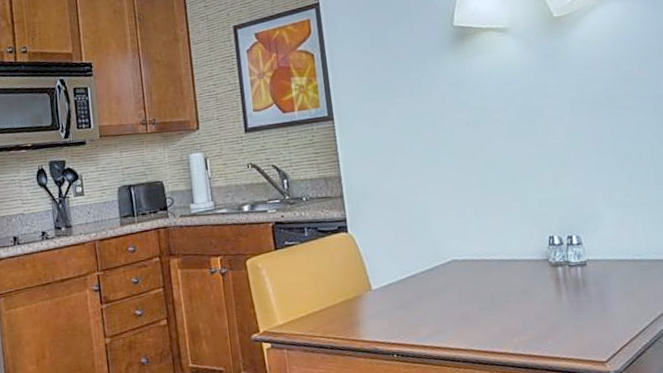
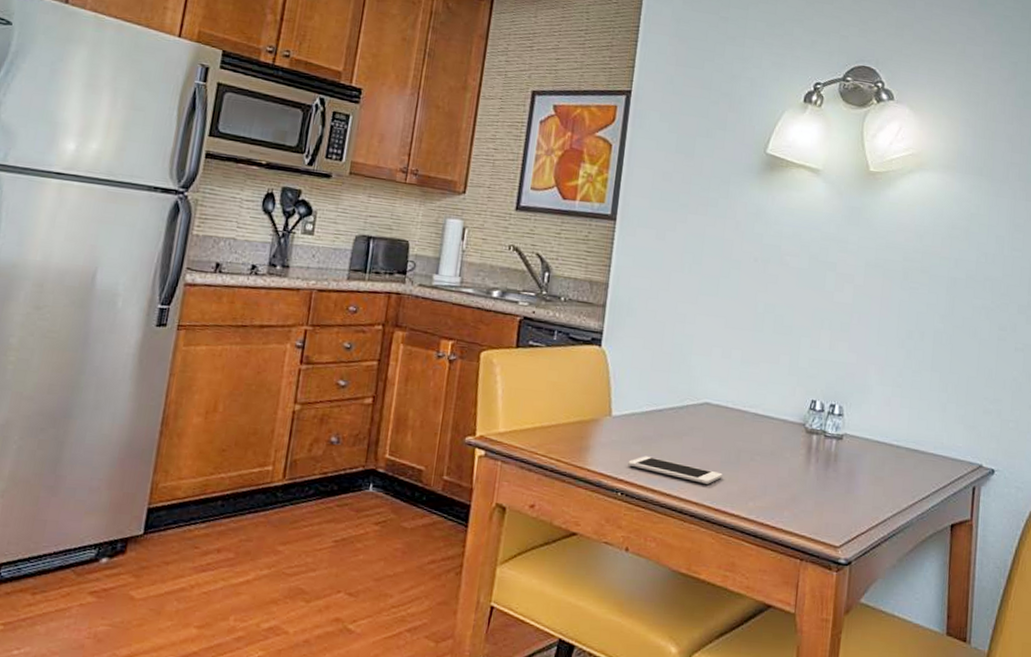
cell phone: none [396,317,484,332] -> present [628,456,723,484]

